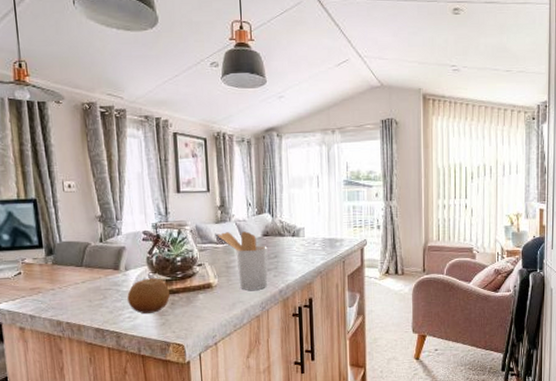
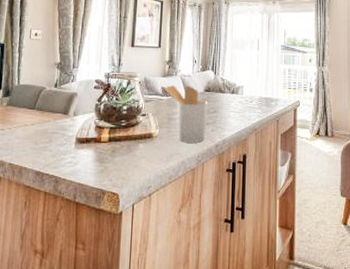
fruit: present [127,278,170,314] -> none [71,125,112,159]

